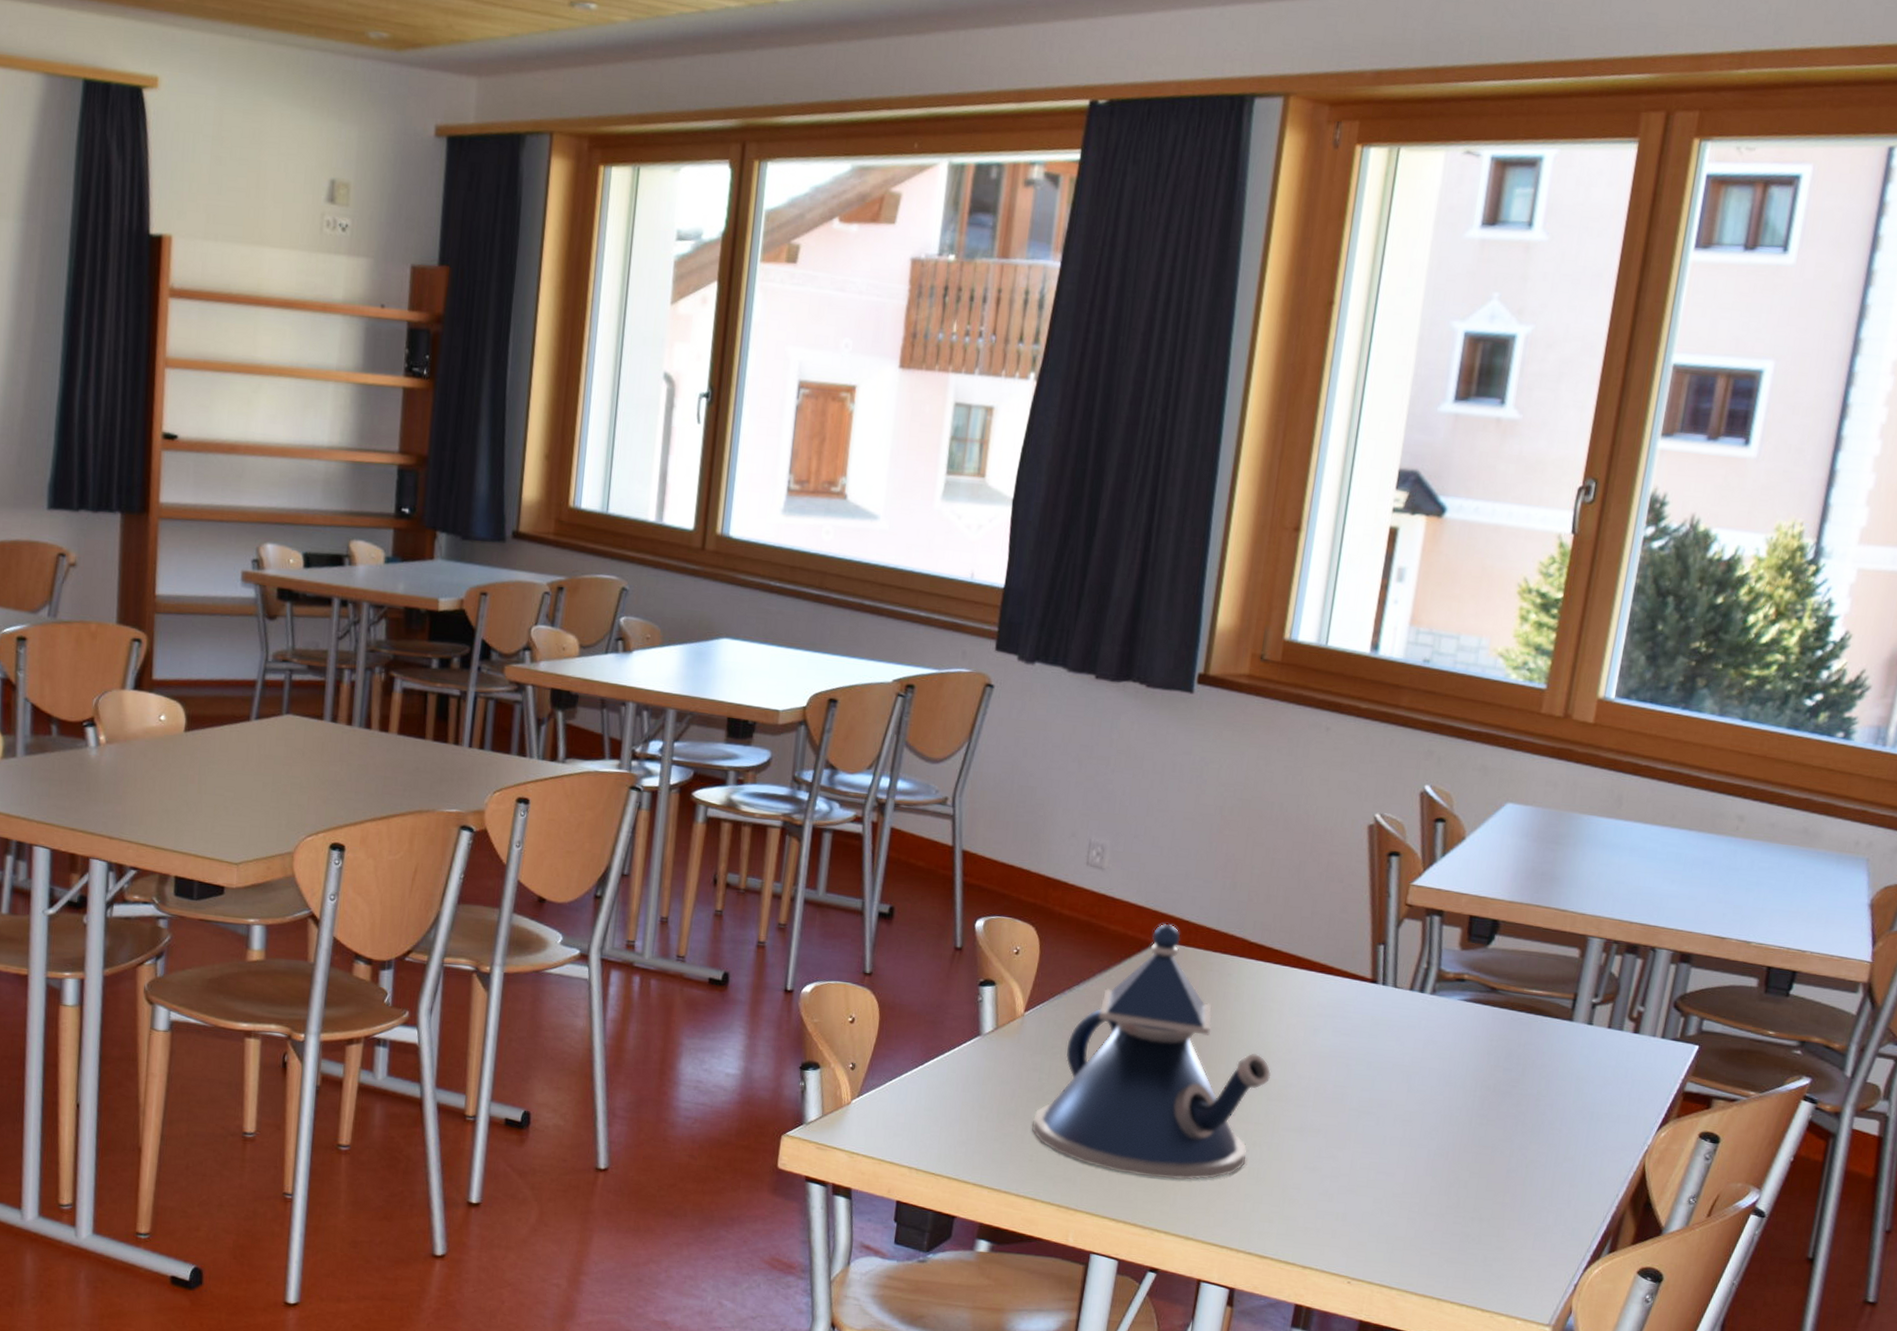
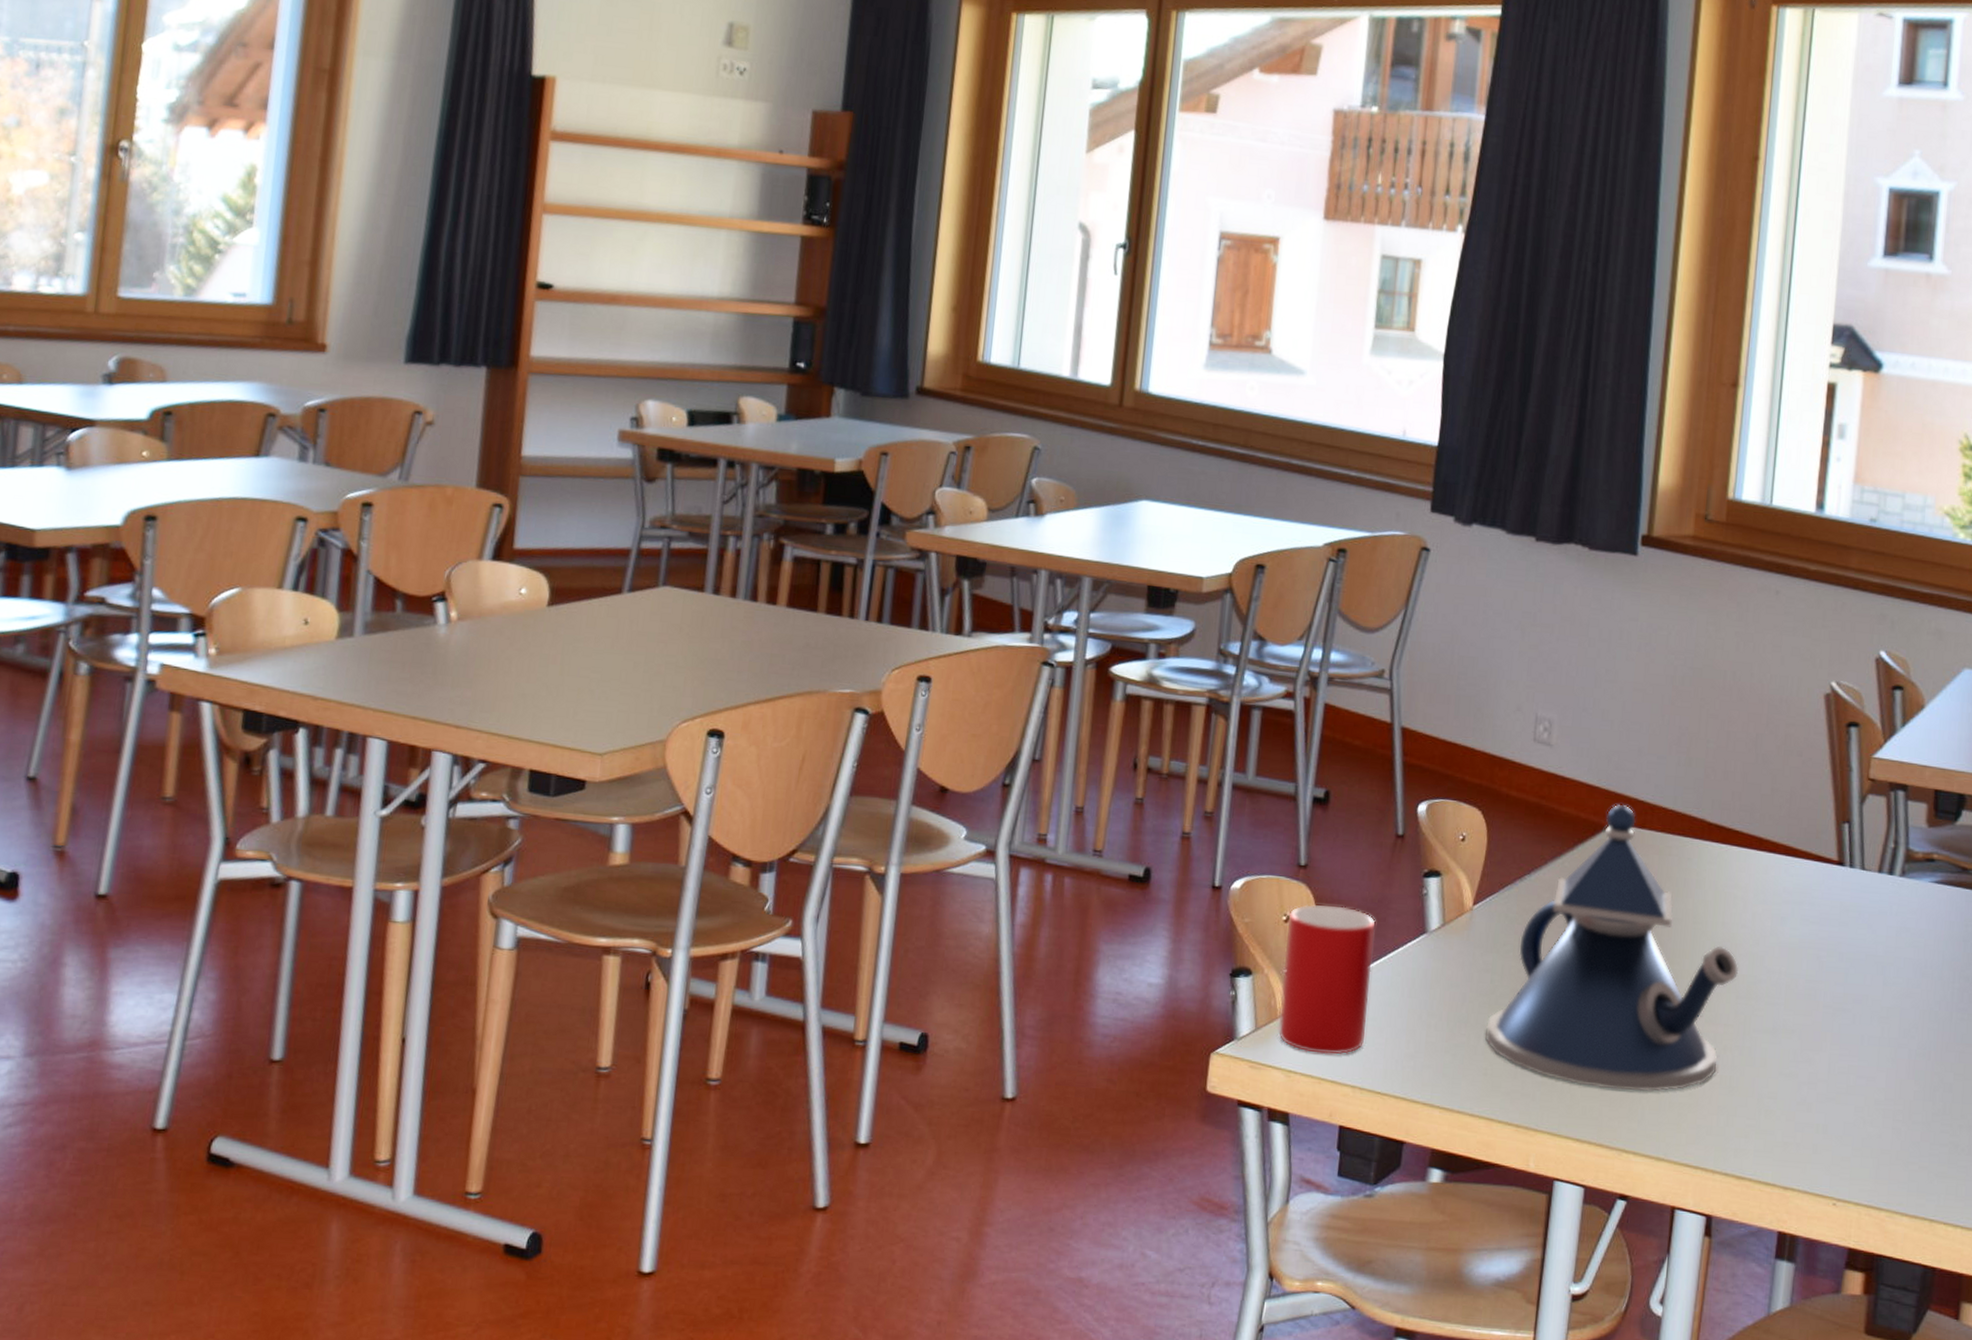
cup: none [843,1007,934,1140] -> present [1278,904,1376,1055]

